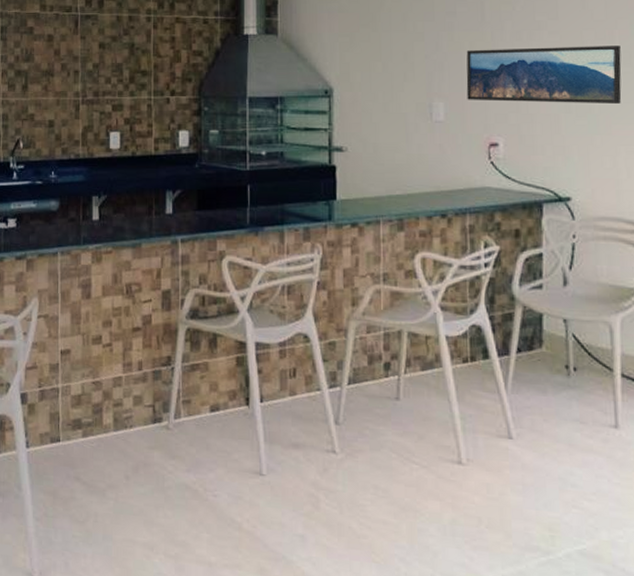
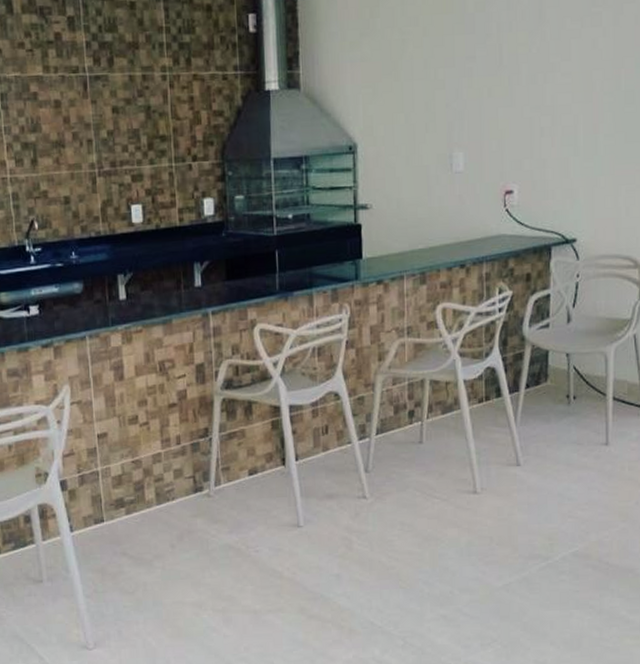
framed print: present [466,45,622,104] -> none [484,85,626,148]

